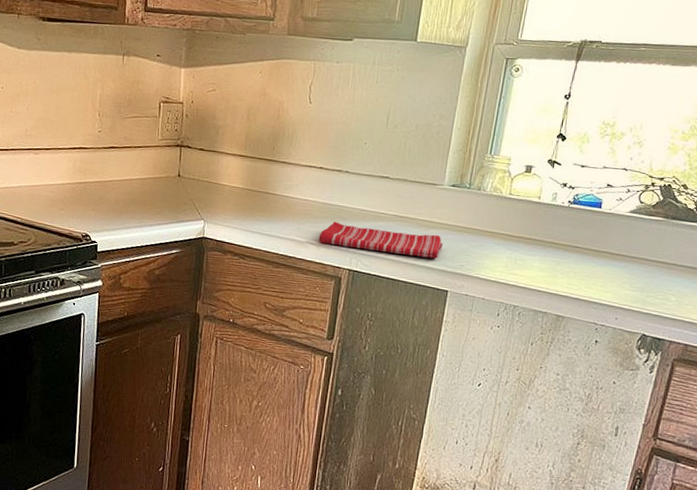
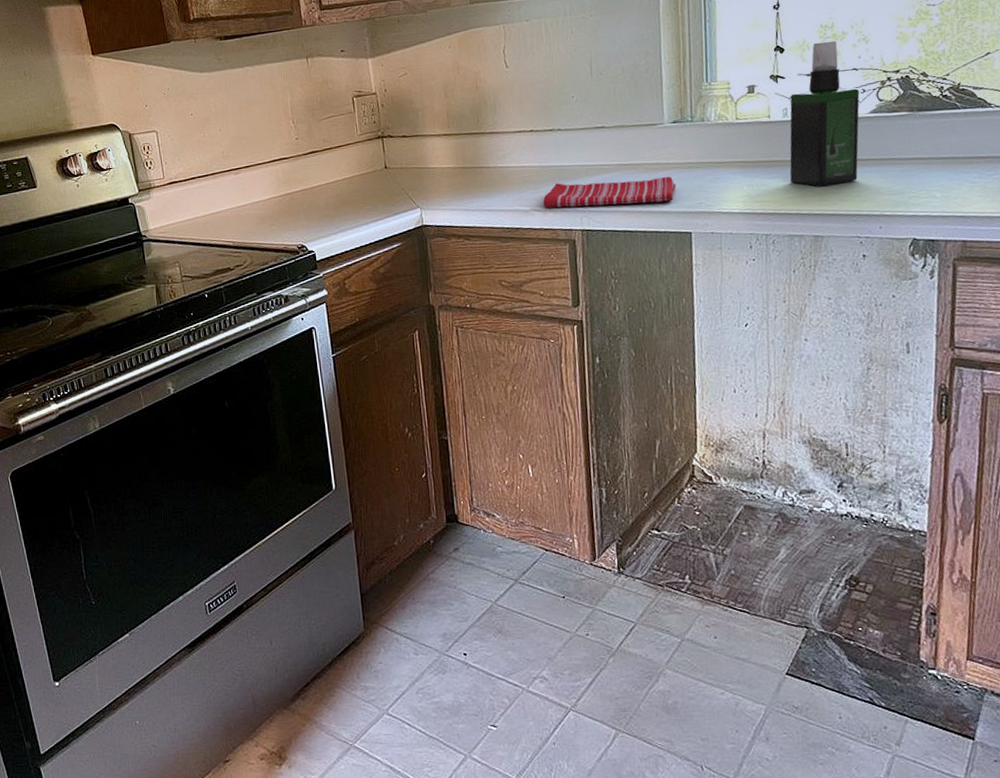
spray bottle: none [546,137,625,272] -> present [789,40,860,187]

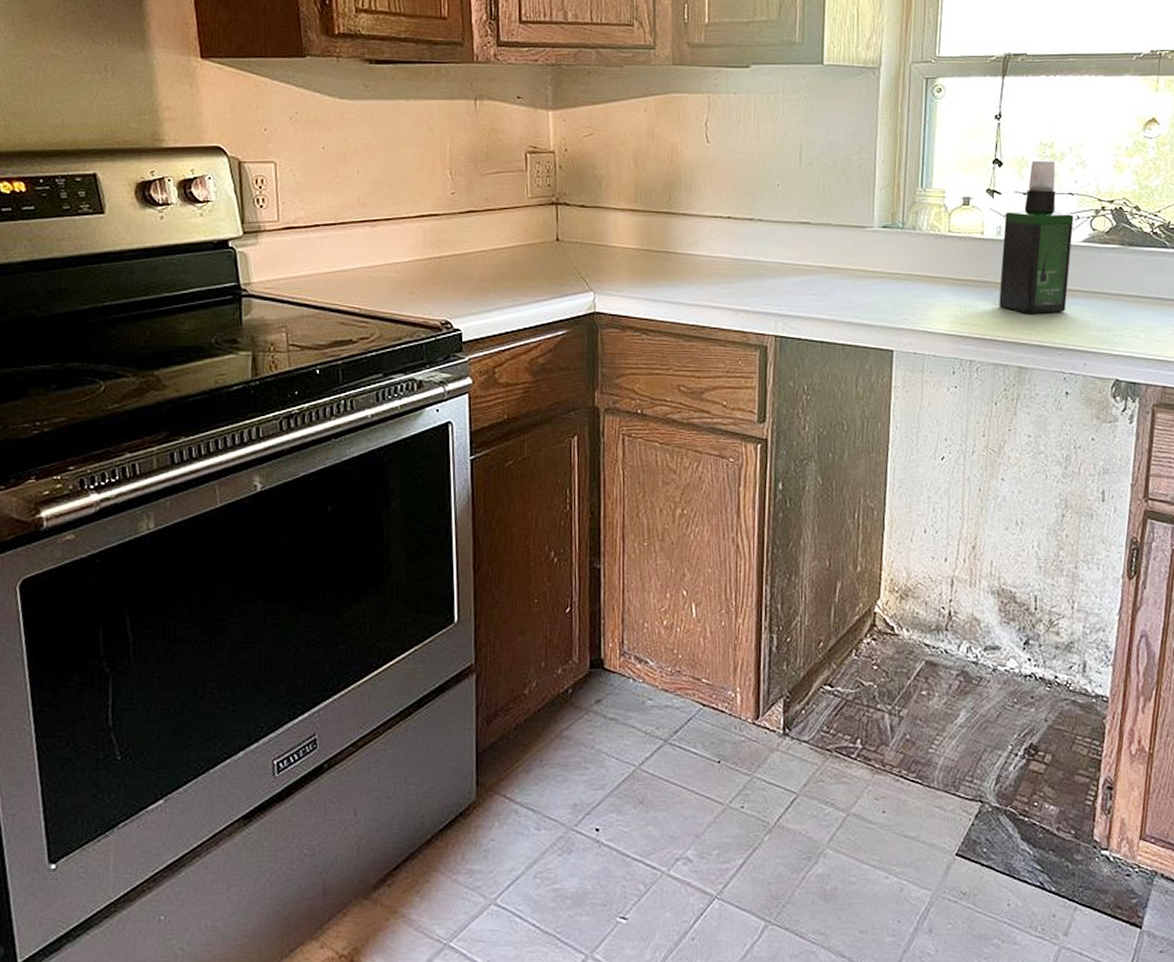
dish towel: present [543,176,676,208] -> none [735,280,881,314]

